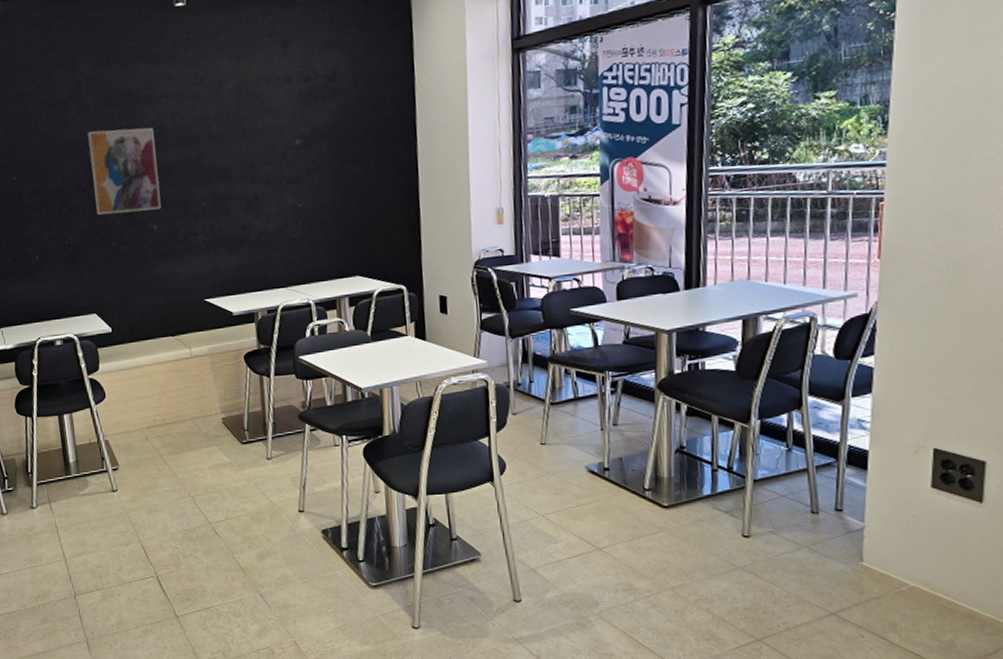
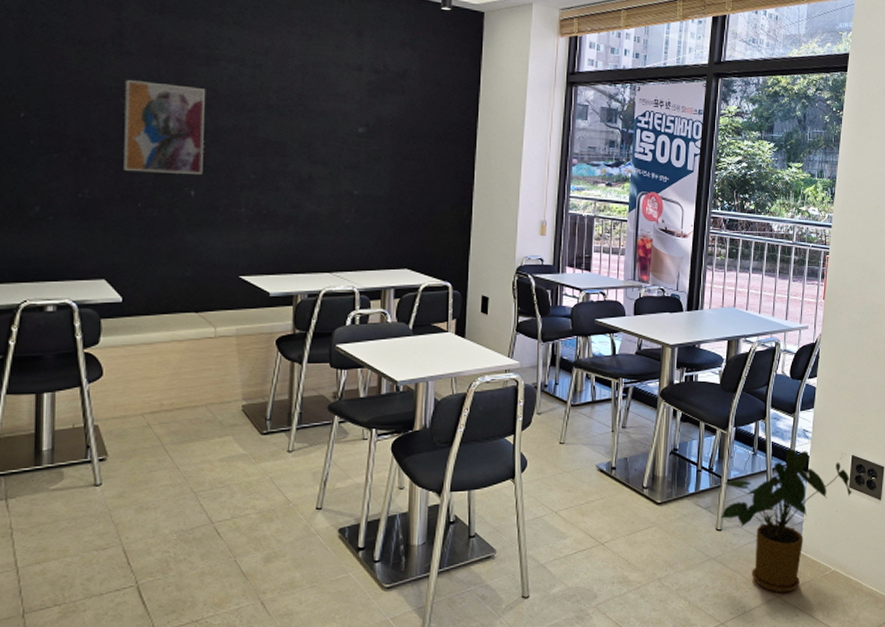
house plant: none [747,442,936,610] -> present [721,448,852,593]

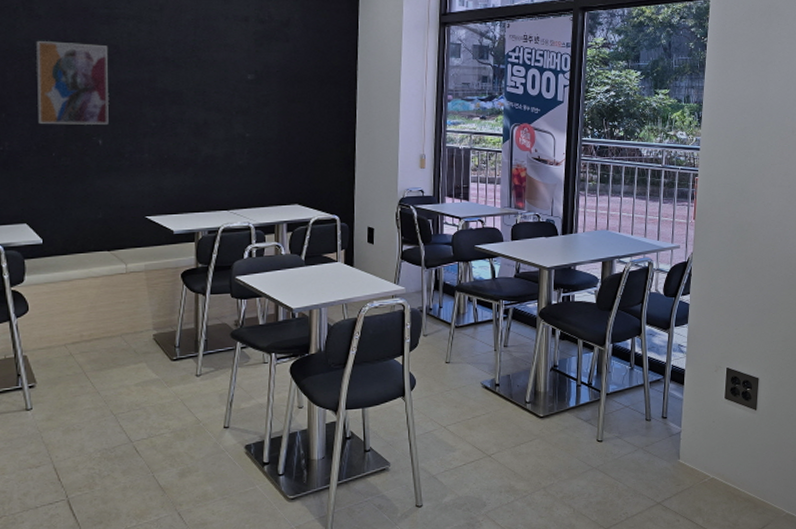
house plant: present [721,448,852,593] -> none [601,363,728,500]

